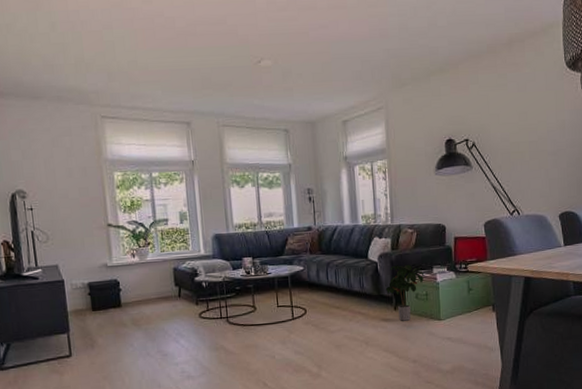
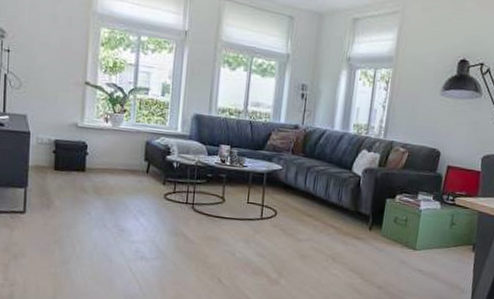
potted plant: present [385,264,425,321] -> none [364,183,408,244]

